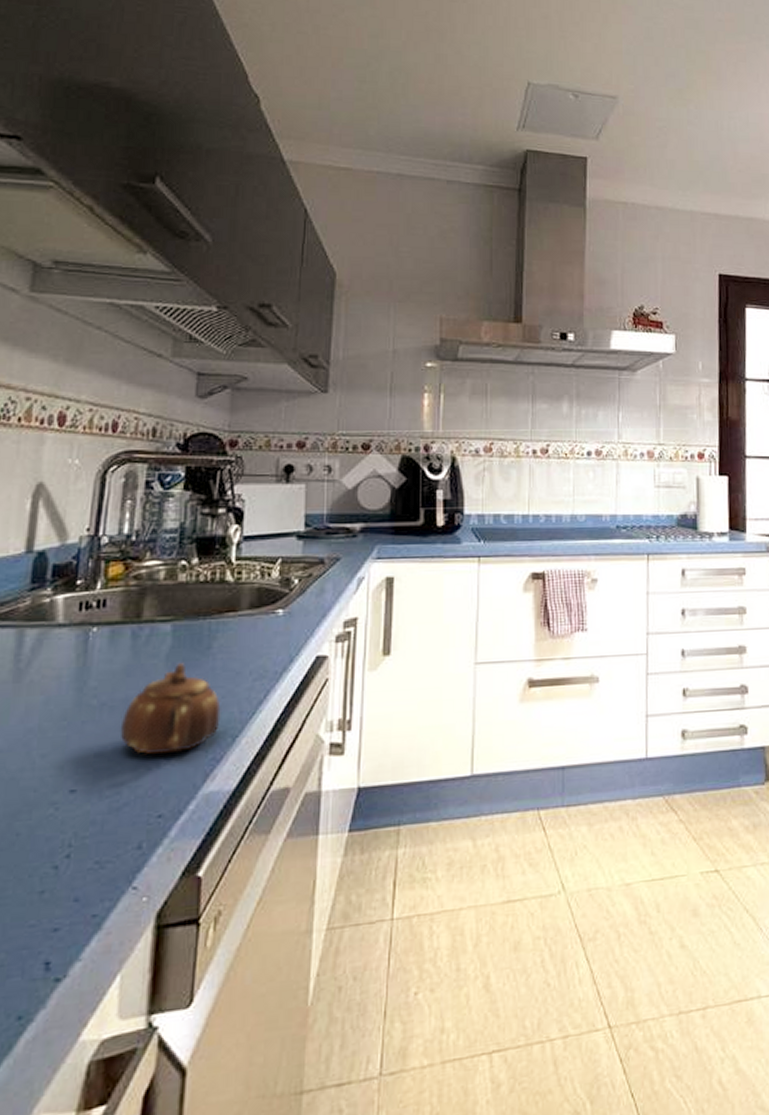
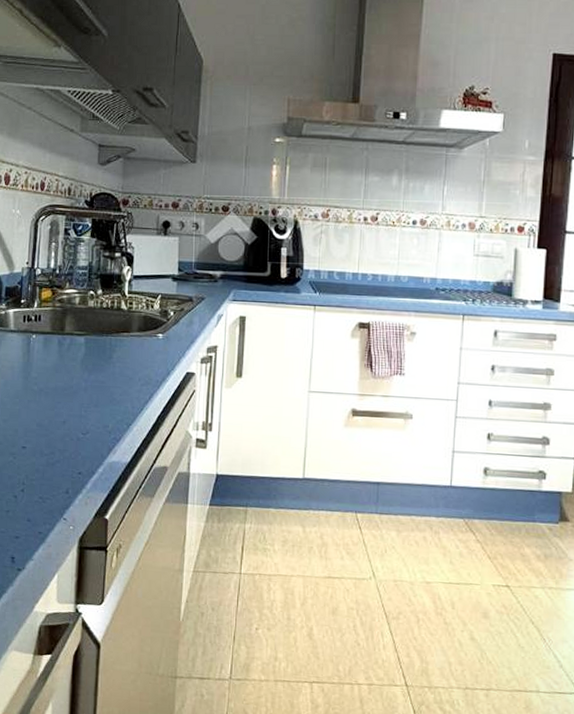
teapot: present [120,663,221,754] -> none [52,367,119,431]

